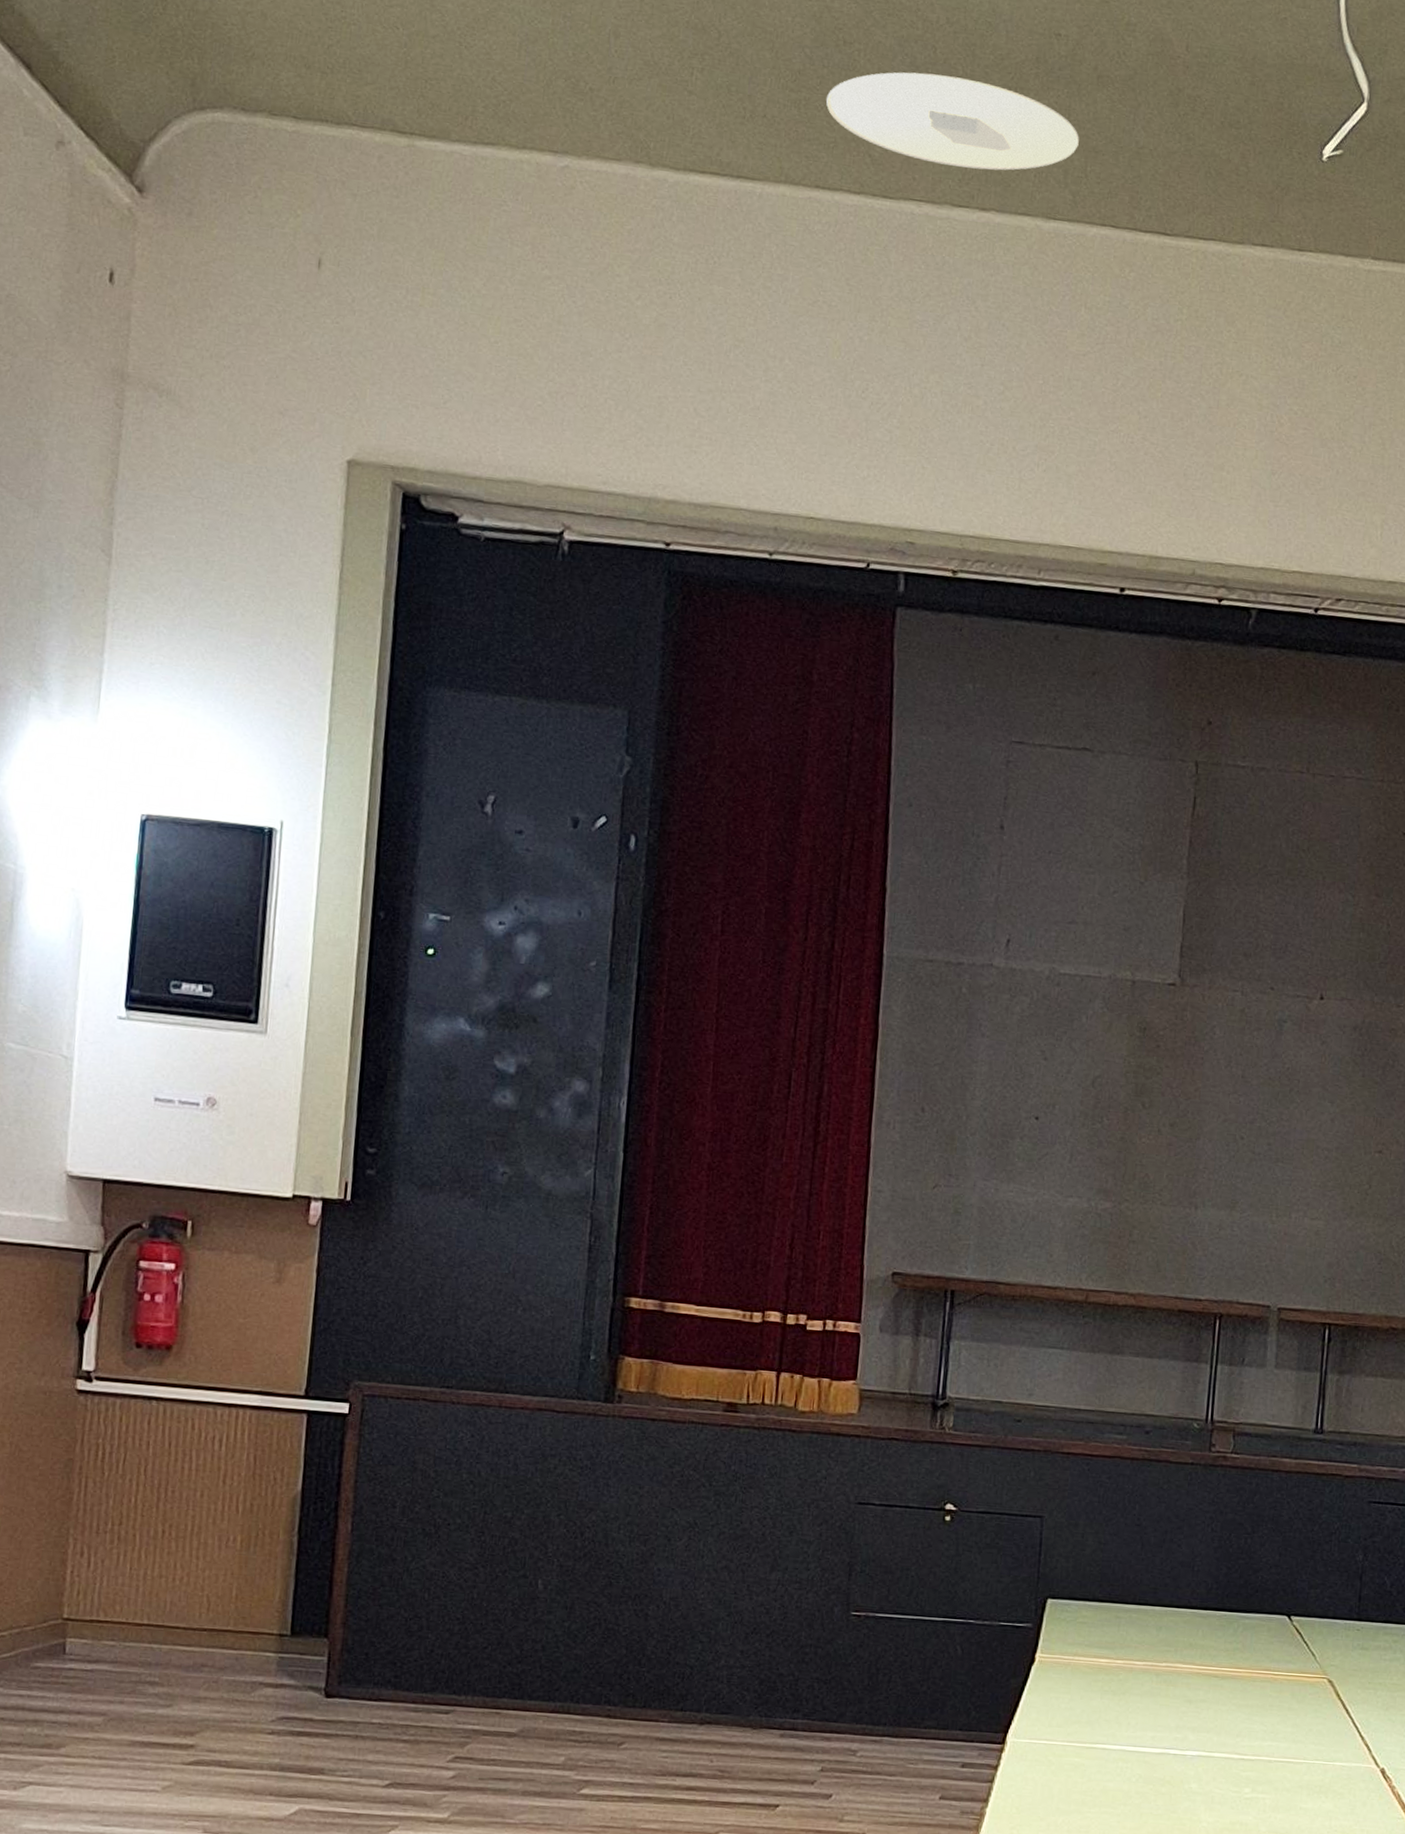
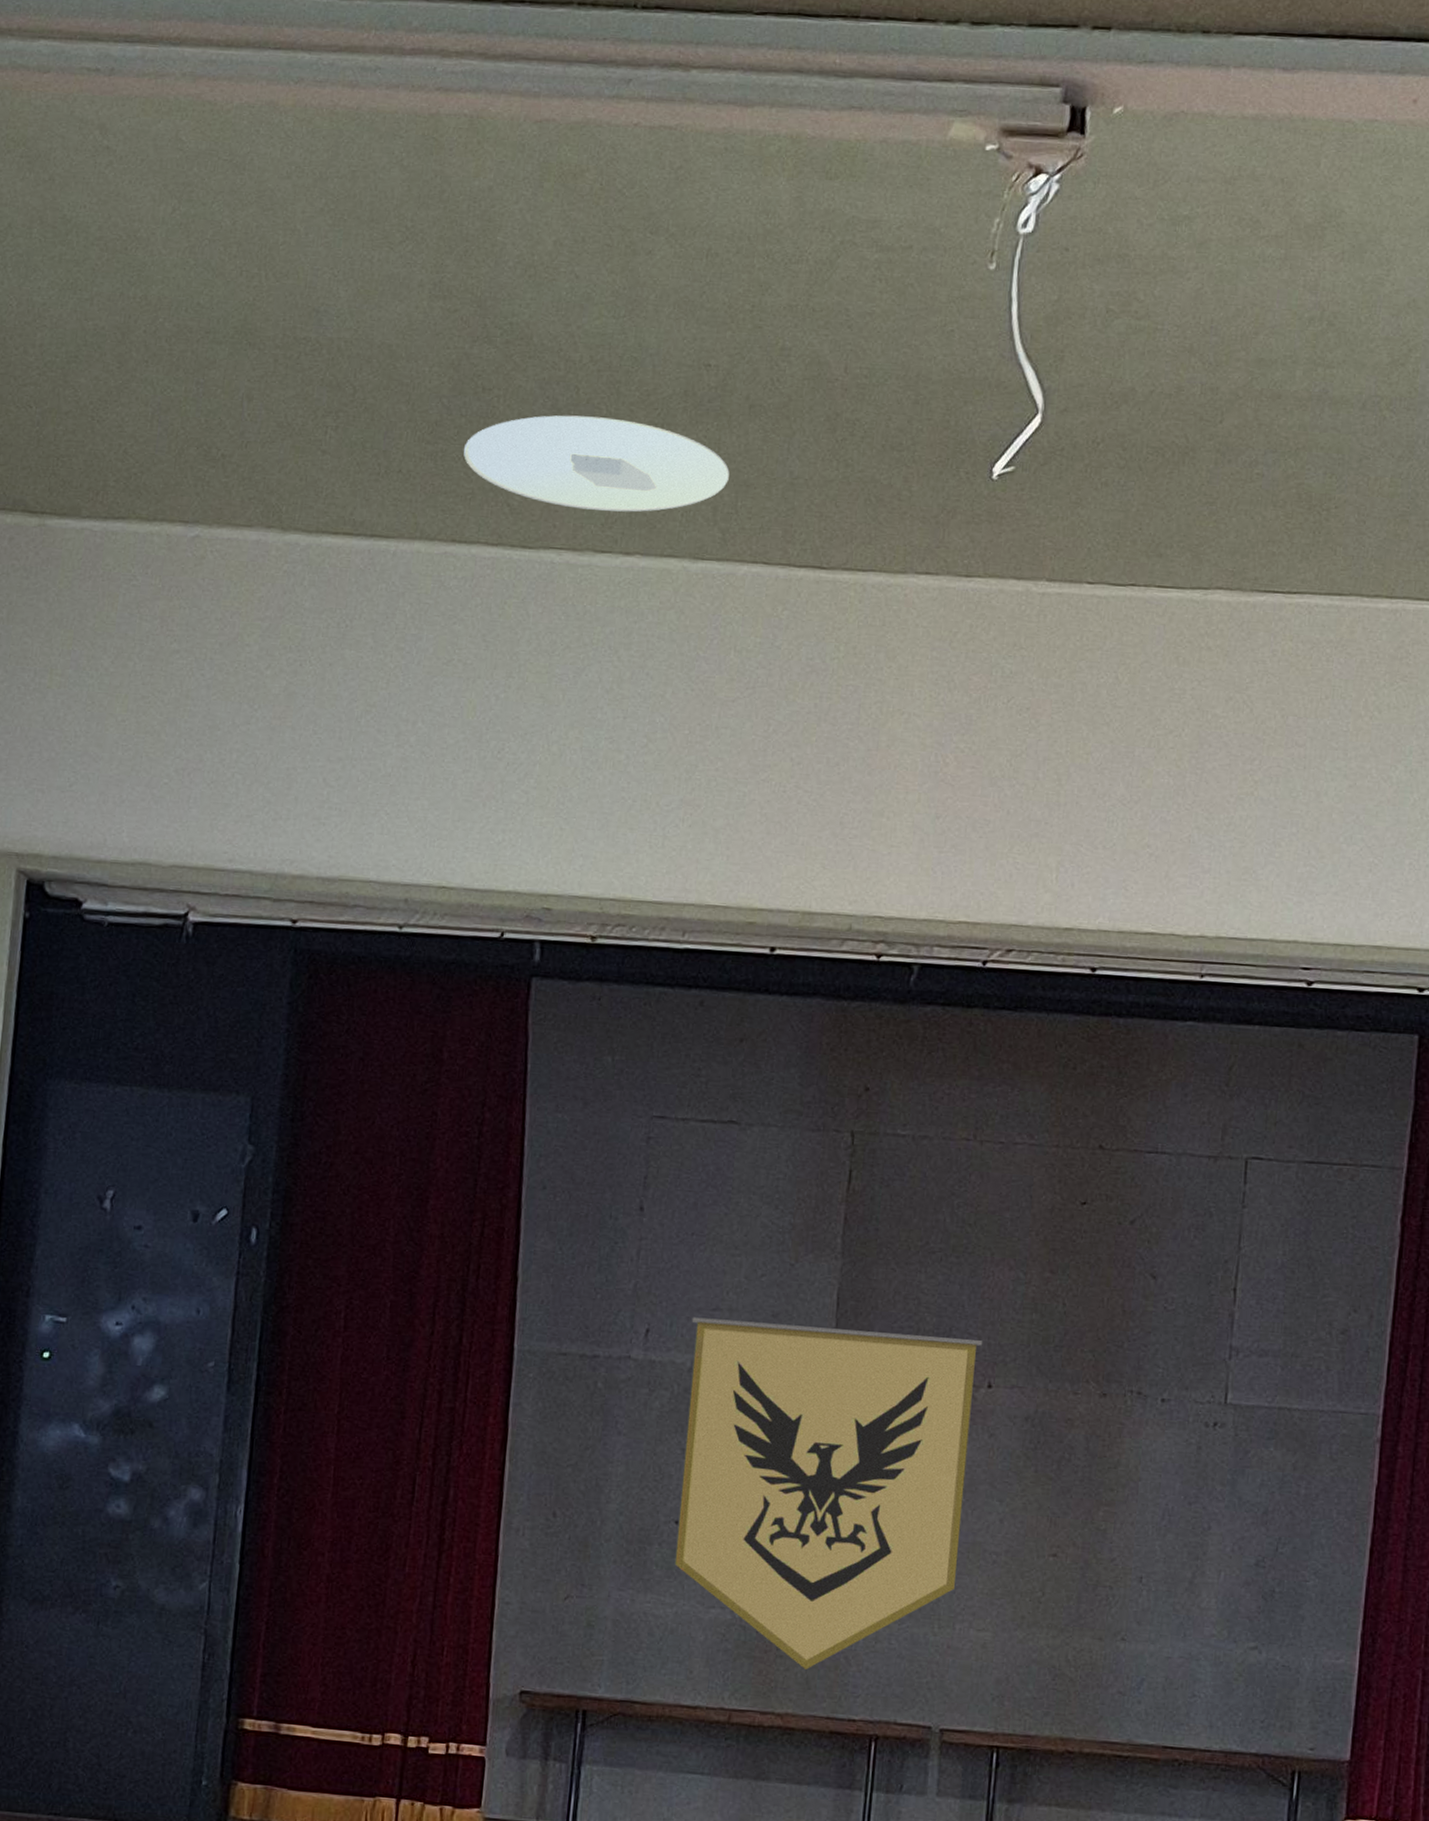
banner: none [1035,929,1315,1254] -> present [674,1317,982,1670]

